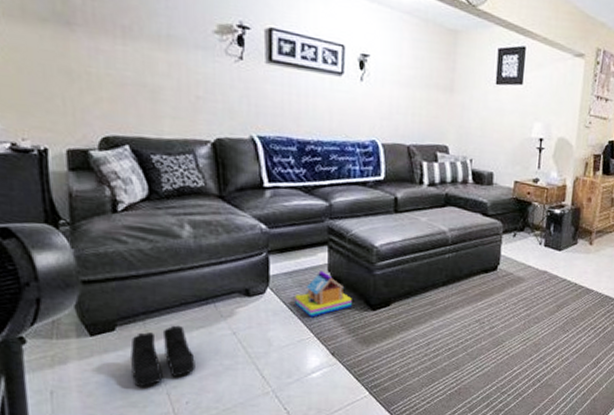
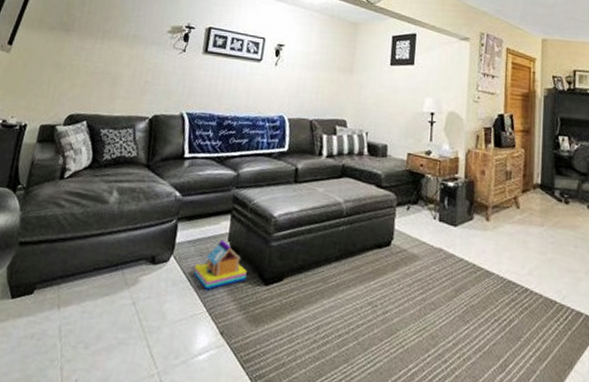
boots: present [130,325,195,386] -> none [34,291,94,358]

